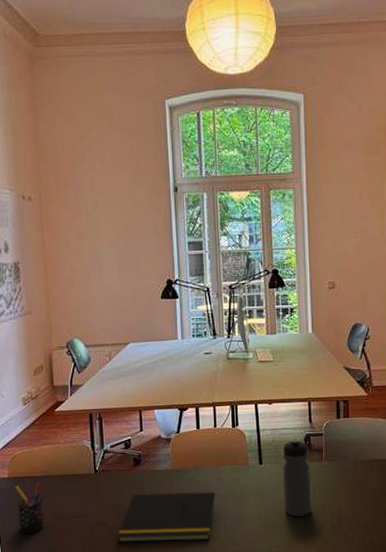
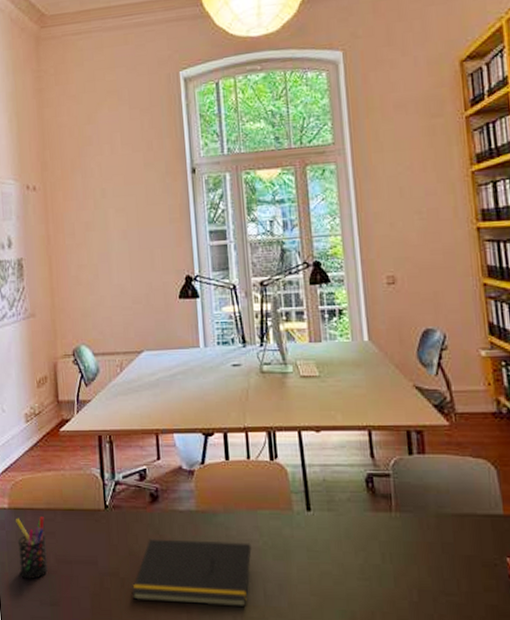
water bottle: present [283,438,312,517] -> none [337,478,381,586]

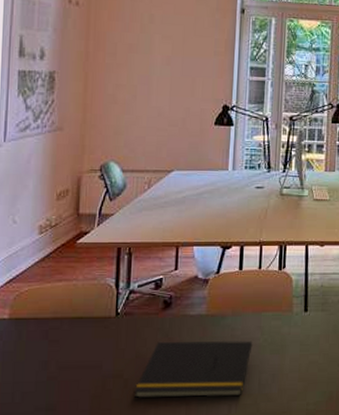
pen holder: present [16,515,48,579] -> none [15,325,49,387]

